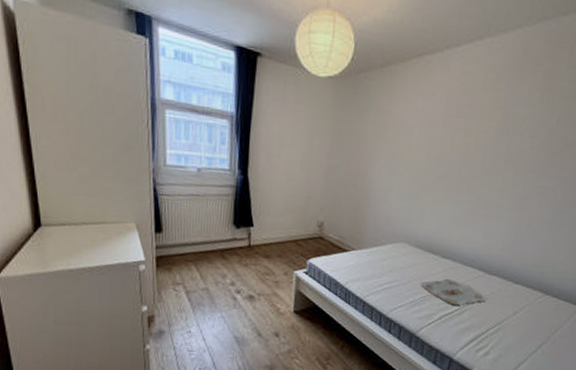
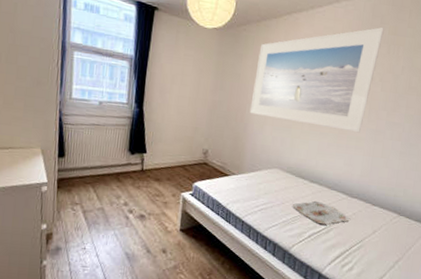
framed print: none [371,69,537,200] -> present [249,27,384,133]

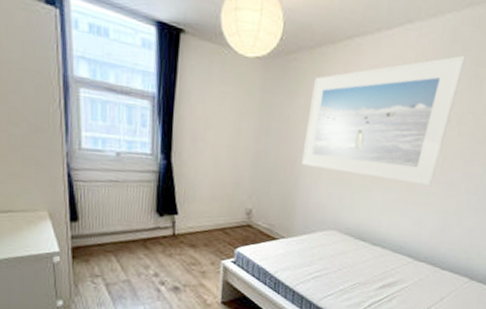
serving tray: present [292,201,350,225] -> none [351,267,416,293]

